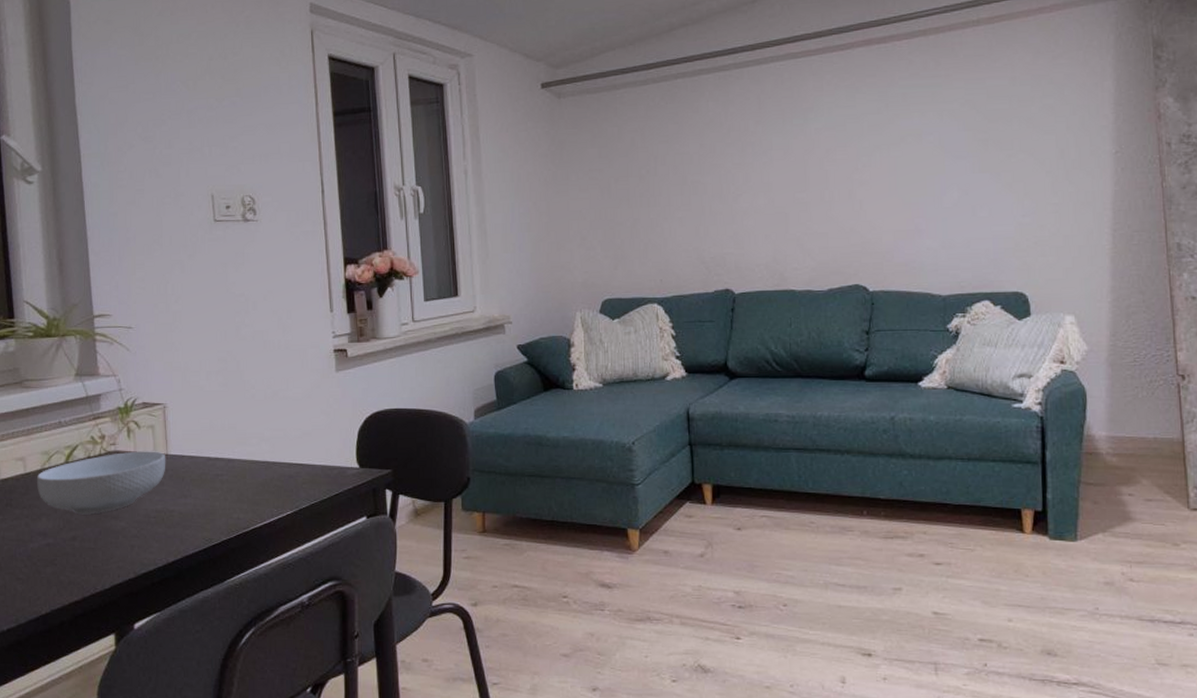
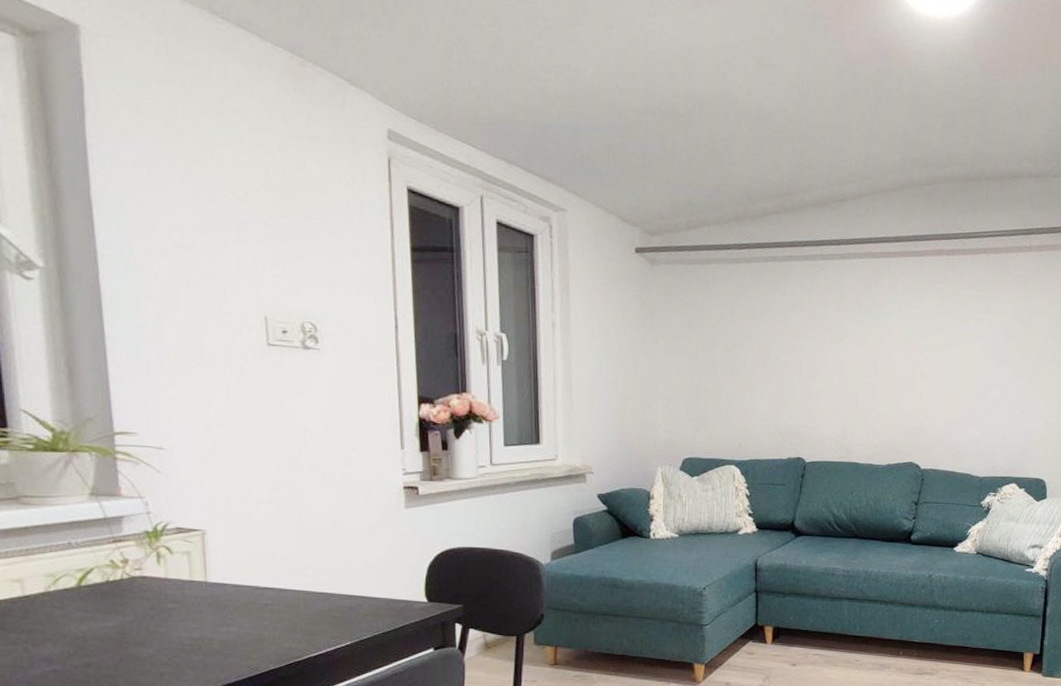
cereal bowl: present [36,451,166,515] -> none [38,577,205,641]

